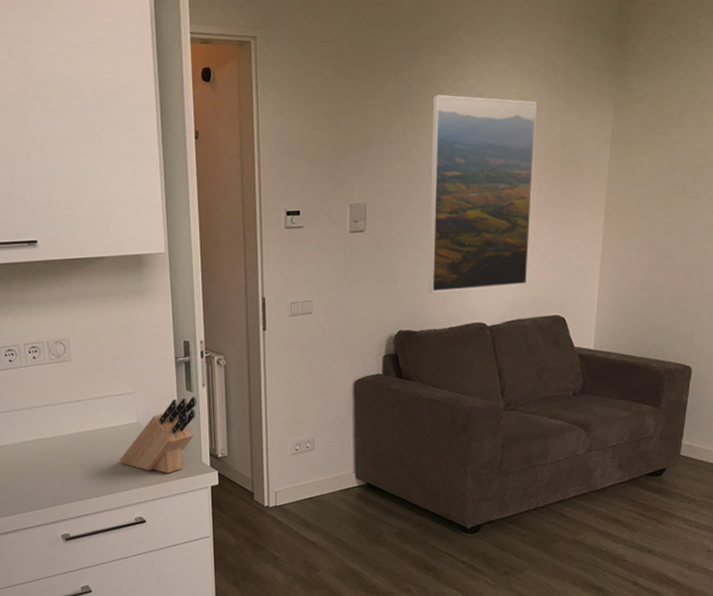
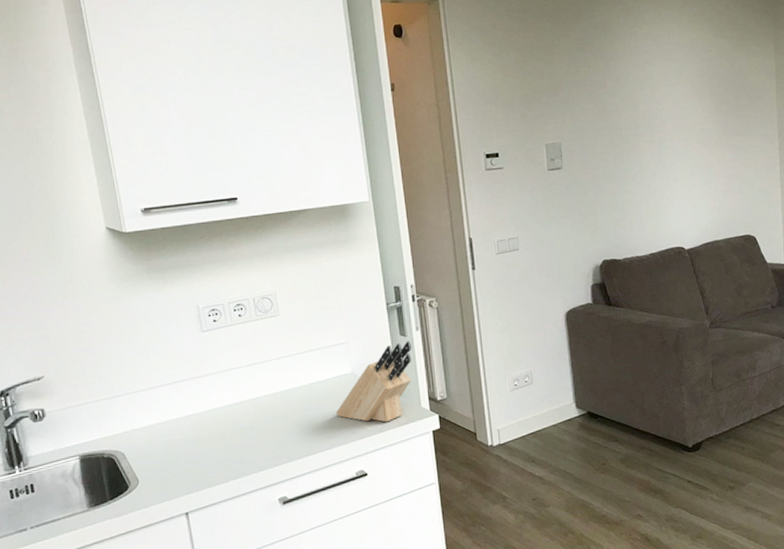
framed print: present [429,95,537,293] -> none [613,40,718,223]

